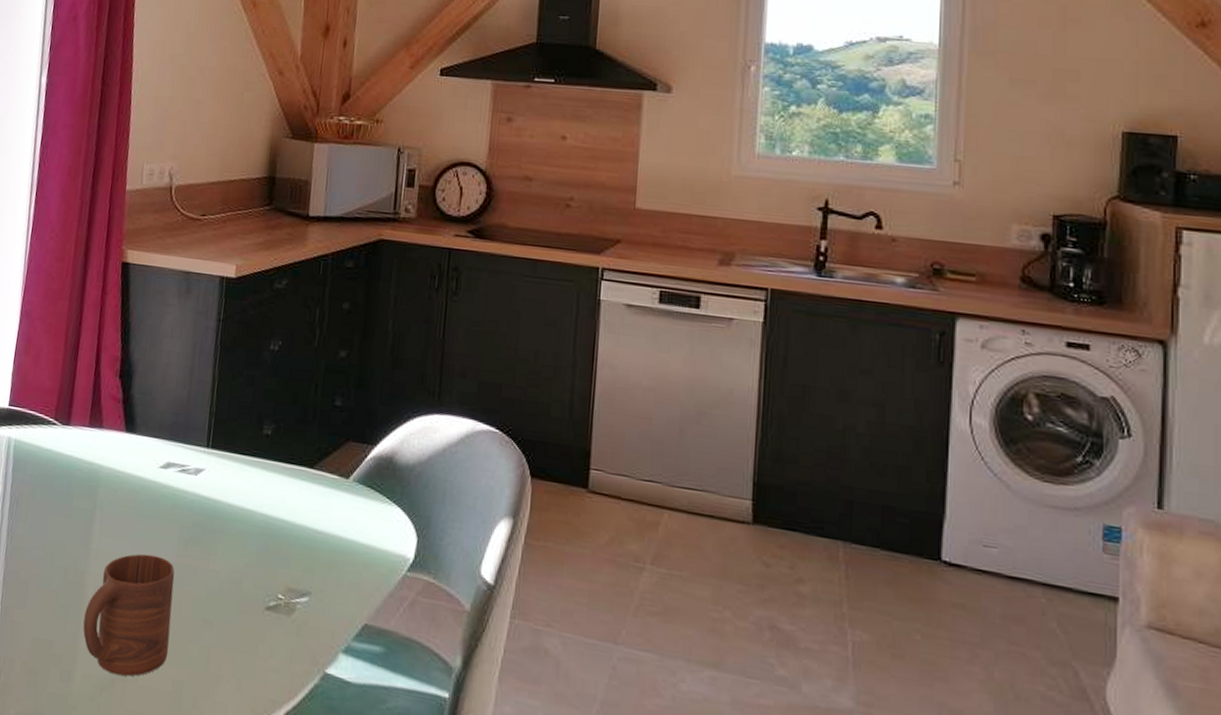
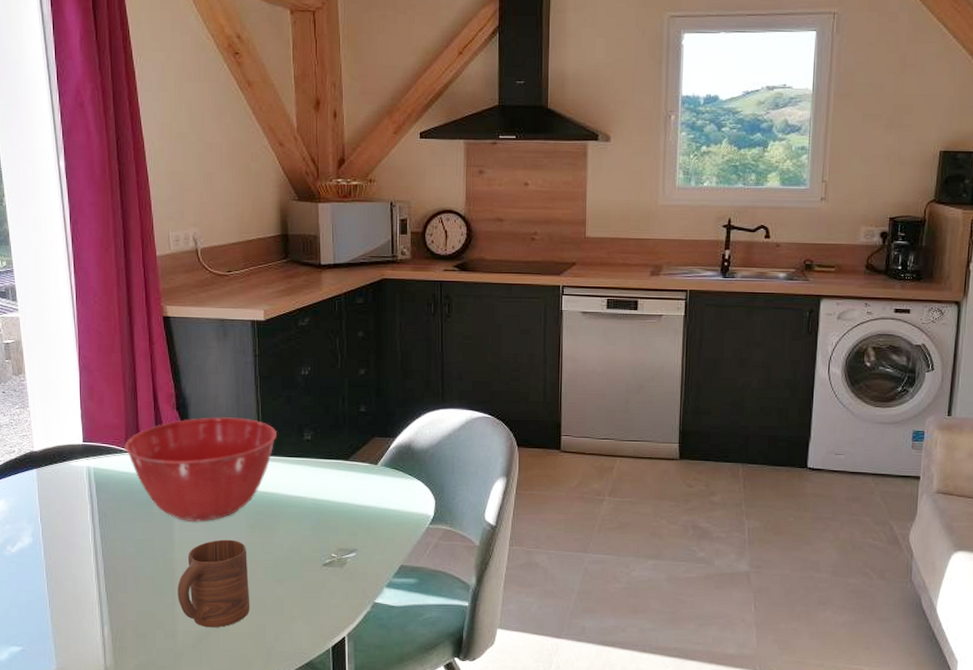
mixing bowl: none [53,391,232,527] -> present [124,417,278,522]

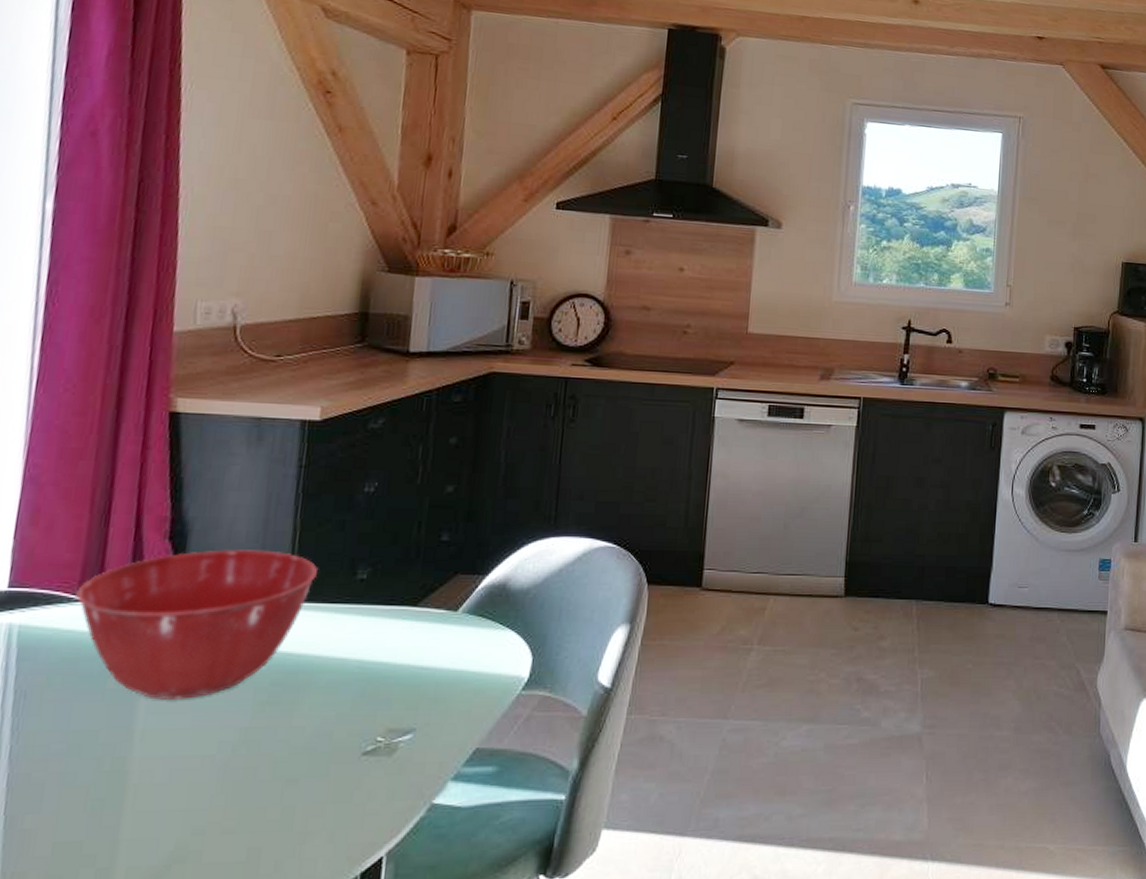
cup: present [177,539,250,628] -> none [125,724,249,859]

